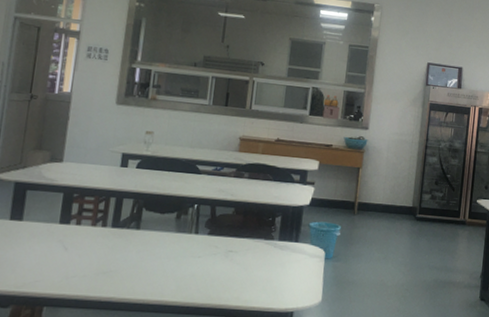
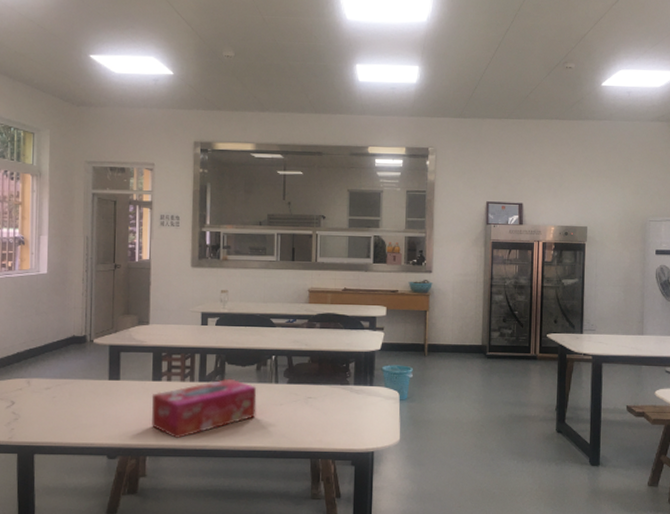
tissue box: none [53,226,175,289] -> present [151,378,257,439]

